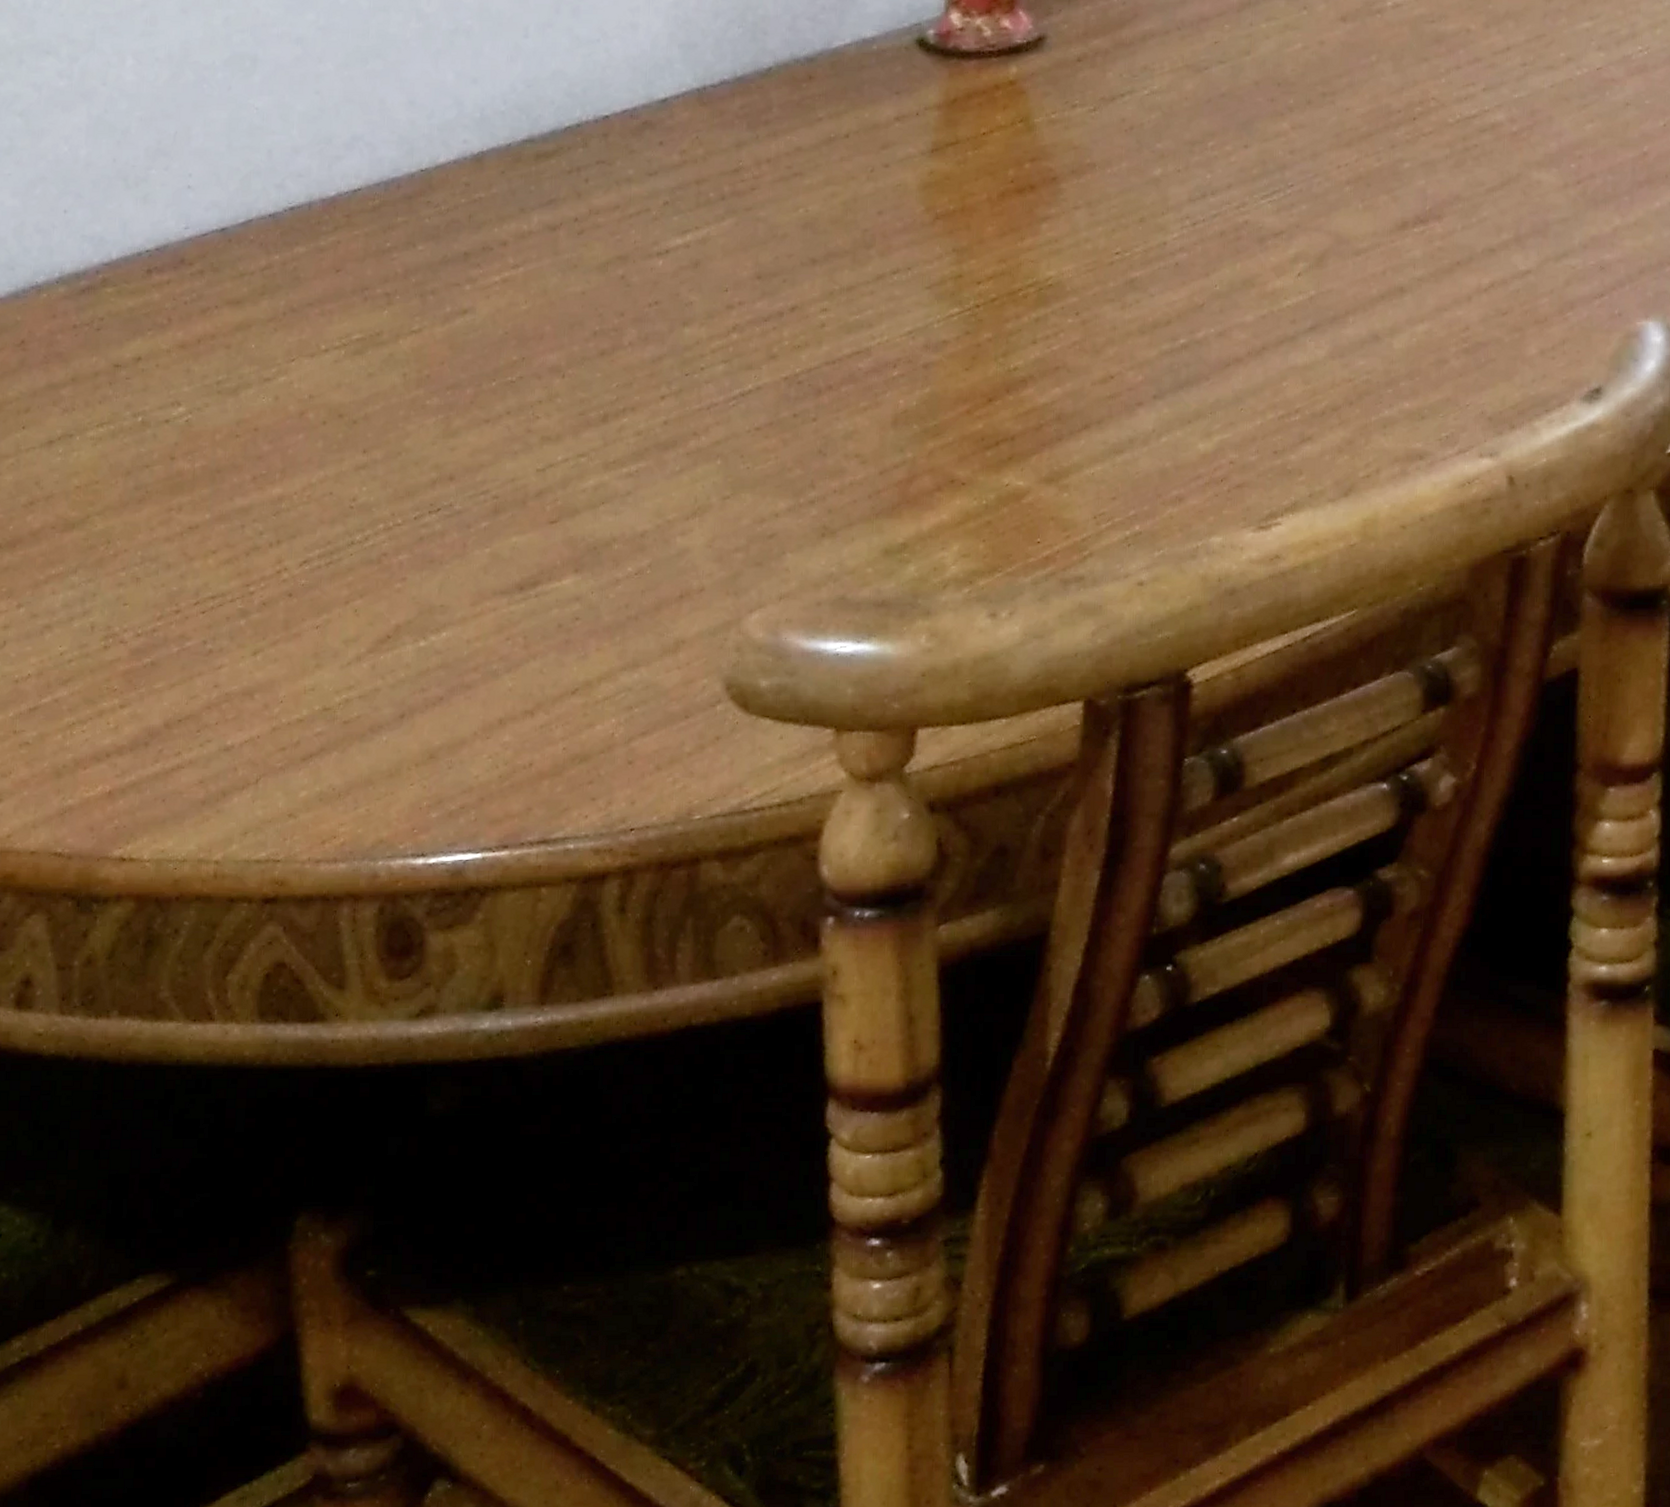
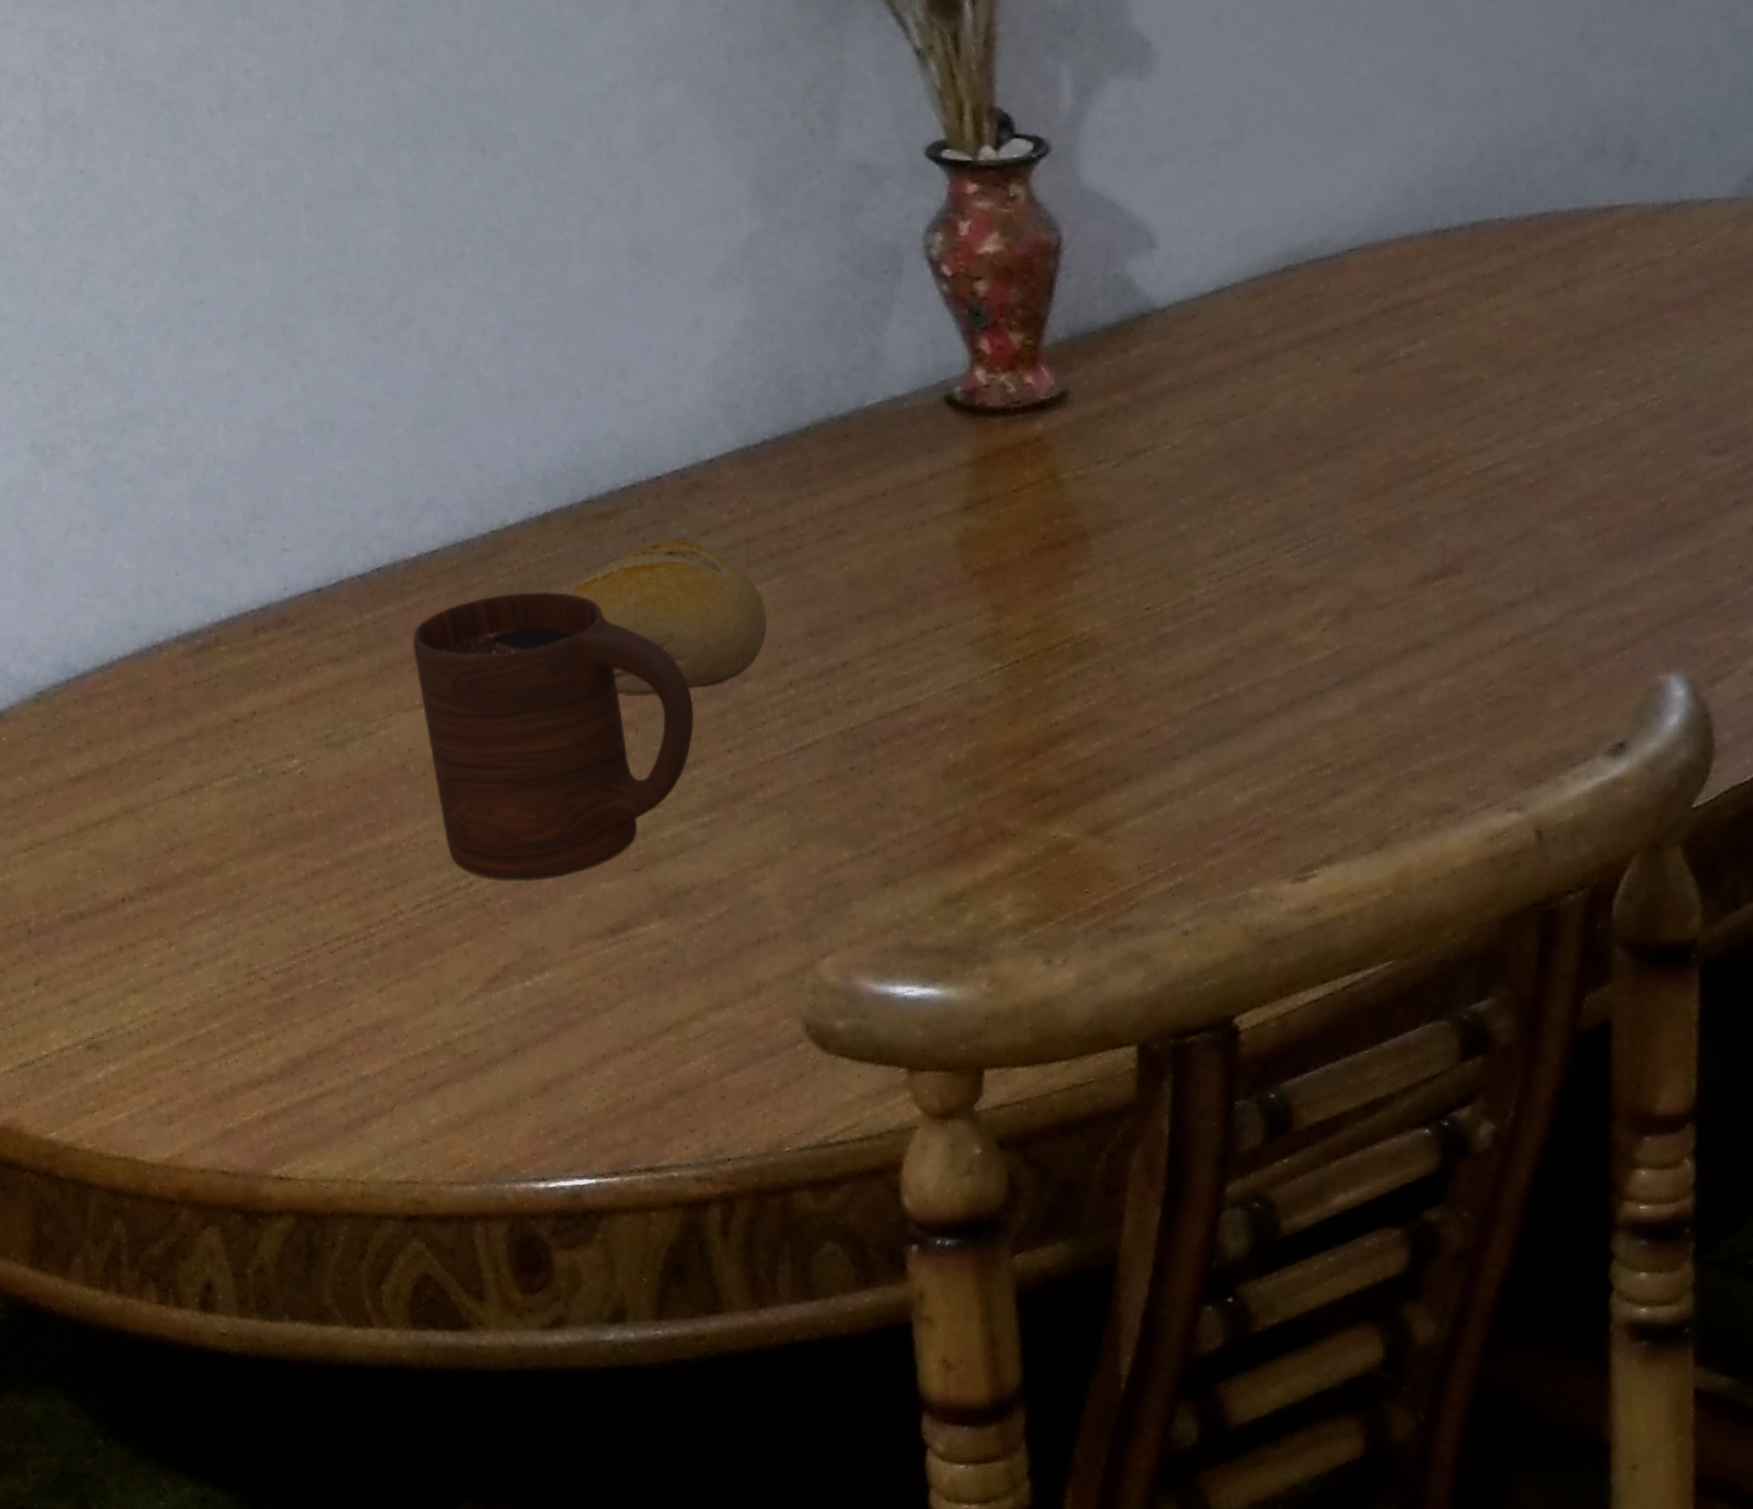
cup: none [323,232,628,534] -> present [413,591,695,880]
bread roll: none [504,179,713,340] -> present [572,539,767,695]

